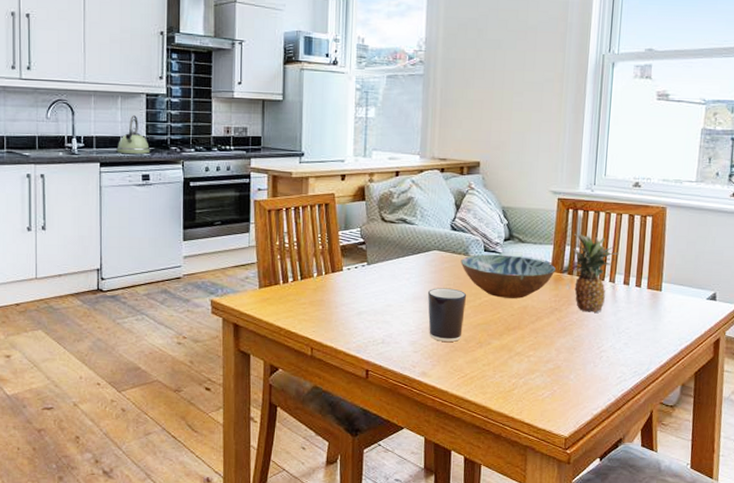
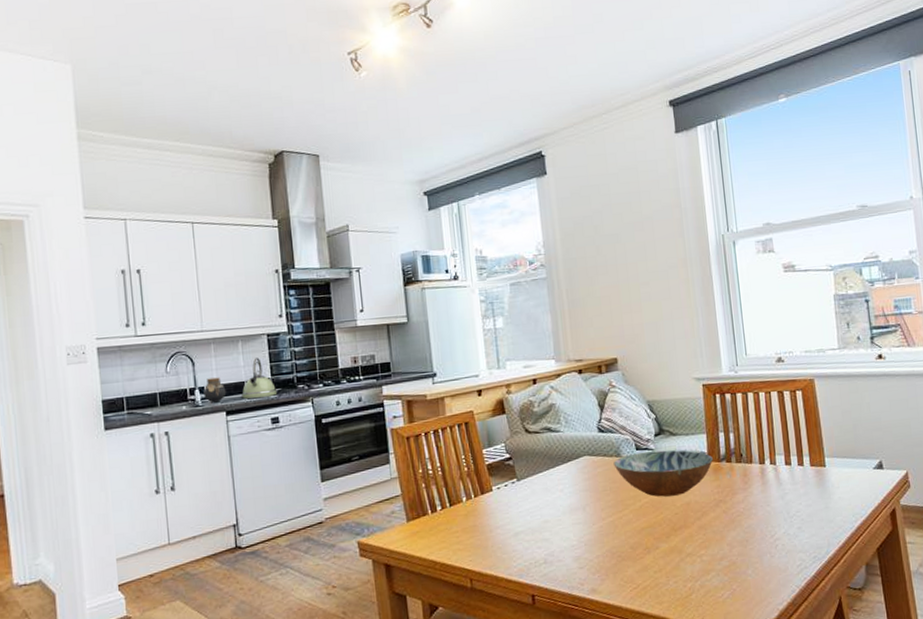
jar: none [80,129,102,153] -> present [203,377,227,403]
mug: present [427,288,467,342] -> none [584,494,628,553]
fruit: present [572,233,619,313] -> none [725,418,775,500]

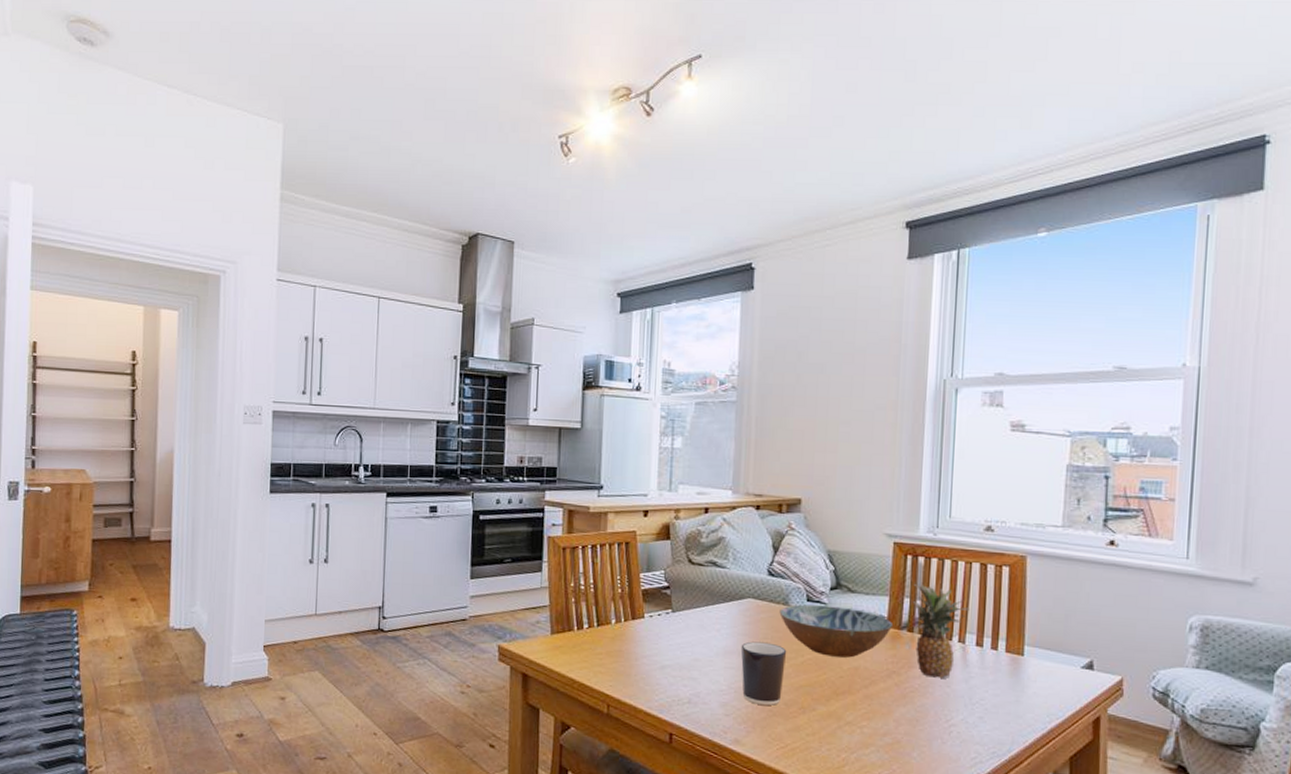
jar: present [203,377,227,403] -> none [367,457,390,483]
kettle: present [241,358,278,400] -> none [404,443,440,485]
mug: none [584,494,628,553] -> present [740,641,787,705]
fruit: none [725,418,775,500] -> present [912,583,969,679]

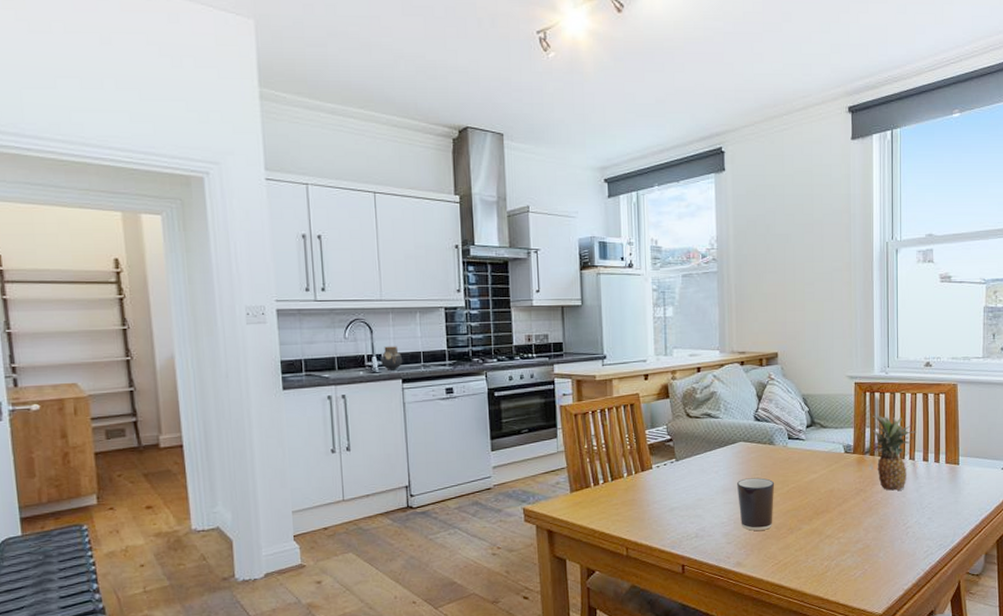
jar: none [367,457,390,483] -> present [381,346,403,370]
bowl: present [779,604,892,658] -> none [766,441,858,483]

